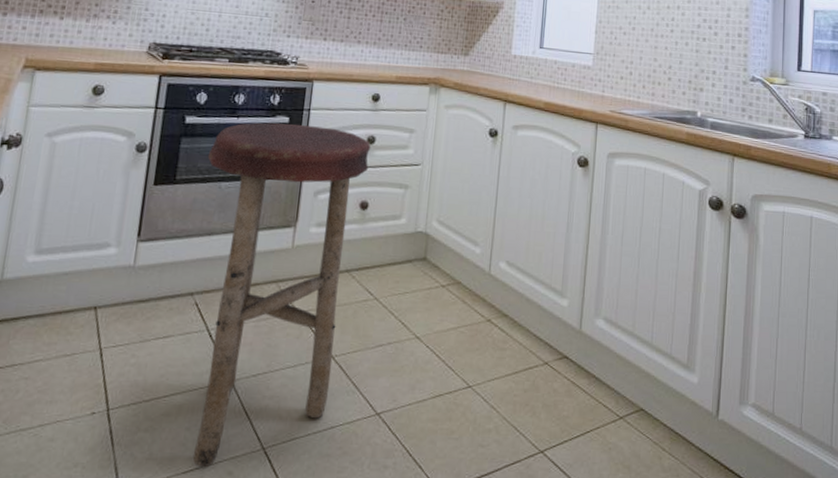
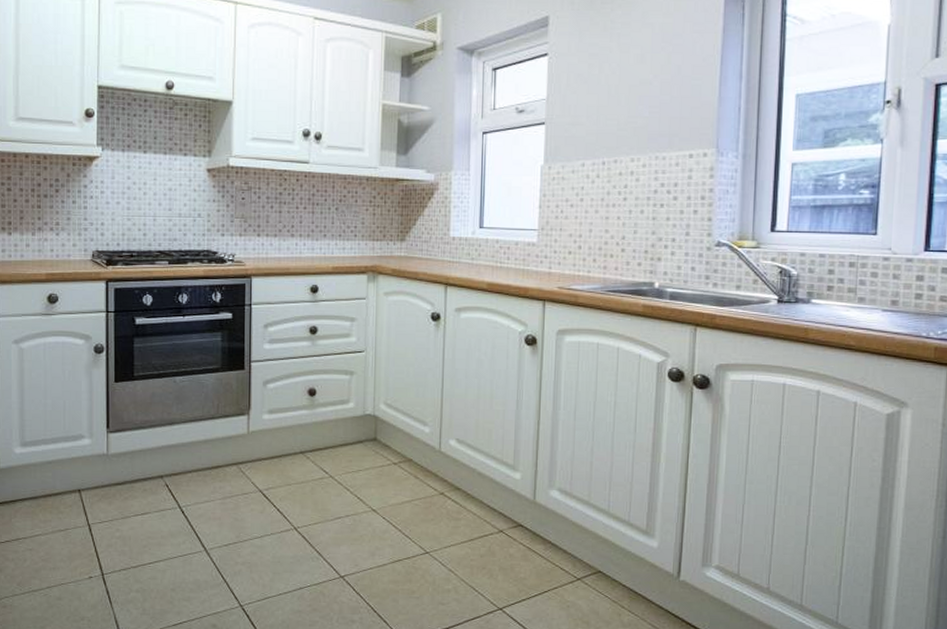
stool: present [192,122,371,468] -> none [160,319,314,622]

